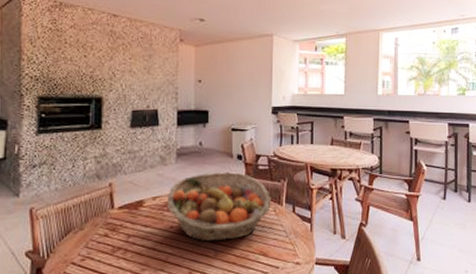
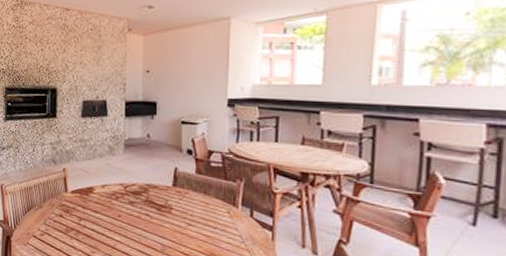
fruit basket: present [167,172,271,242] -> none [115,165,225,237]

